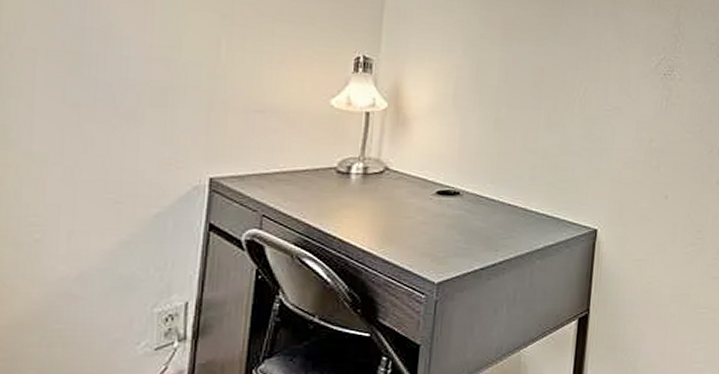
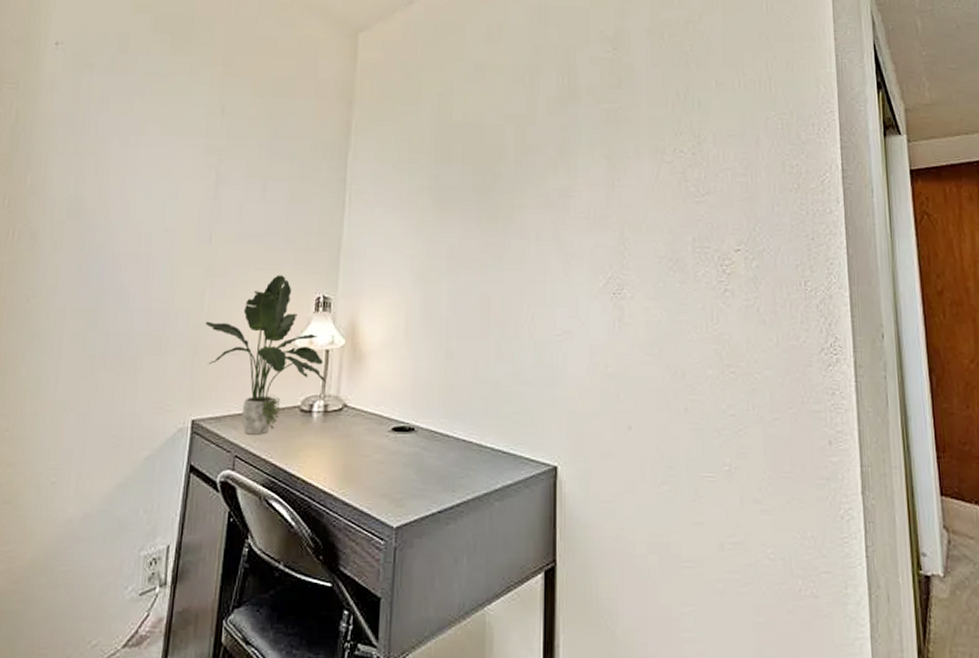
potted plant: none [222,29,366,195] -> present [205,275,326,435]

